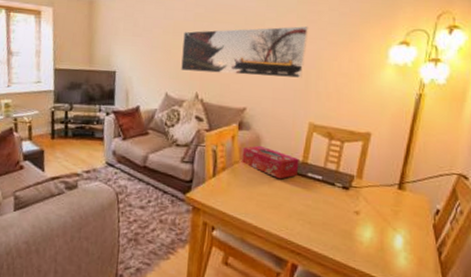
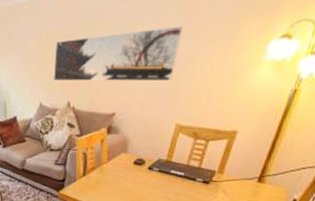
tissue box: present [242,145,299,180] -> none [110,147,164,177]

